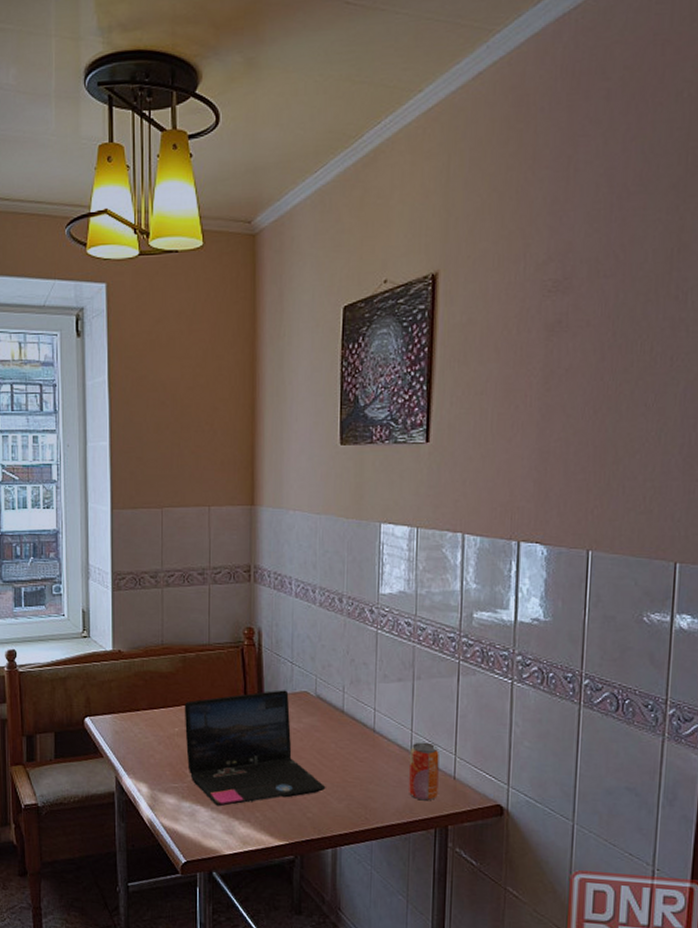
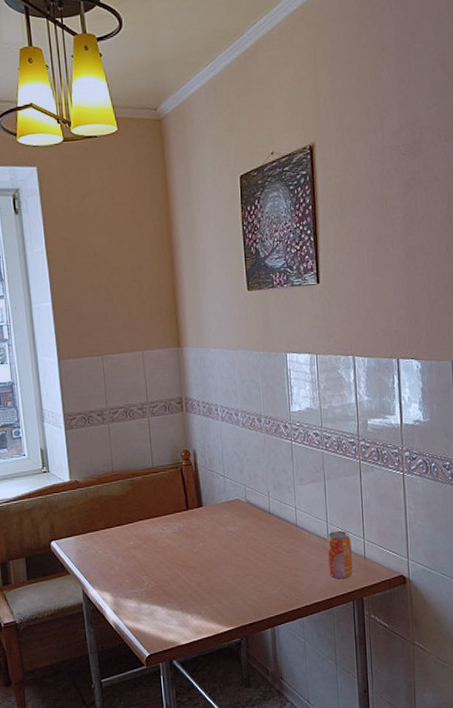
laptop: present [184,690,326,807] -> none [136,500,262,605]

